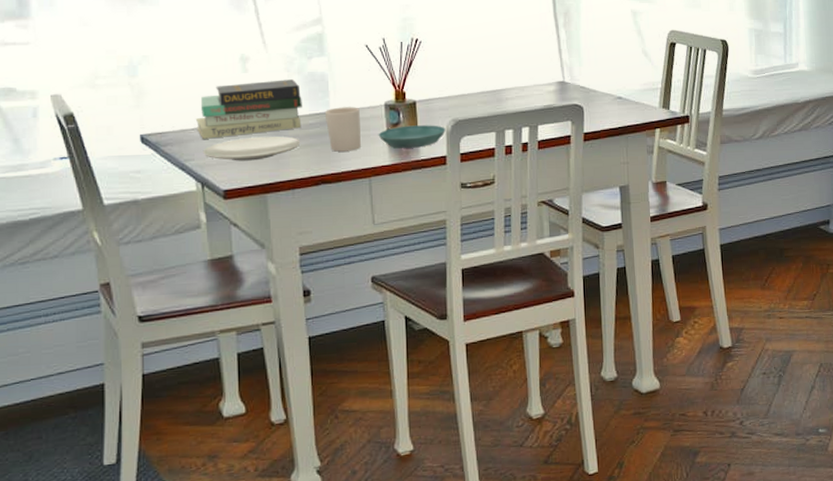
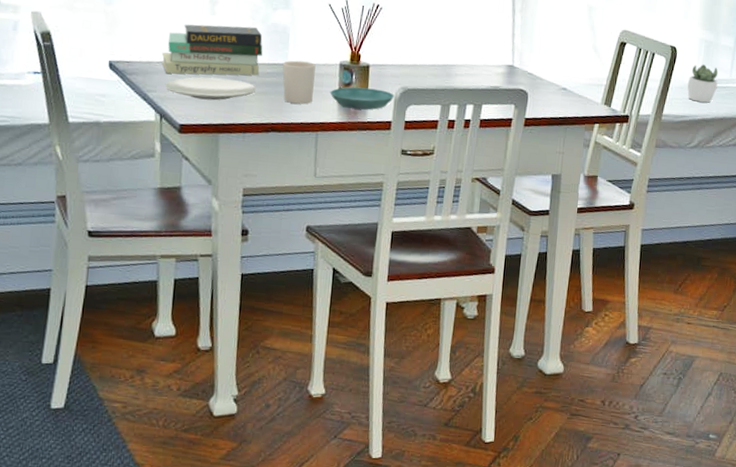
succulent plant: none [743,54,774,92] -> present [687,64,718,103]

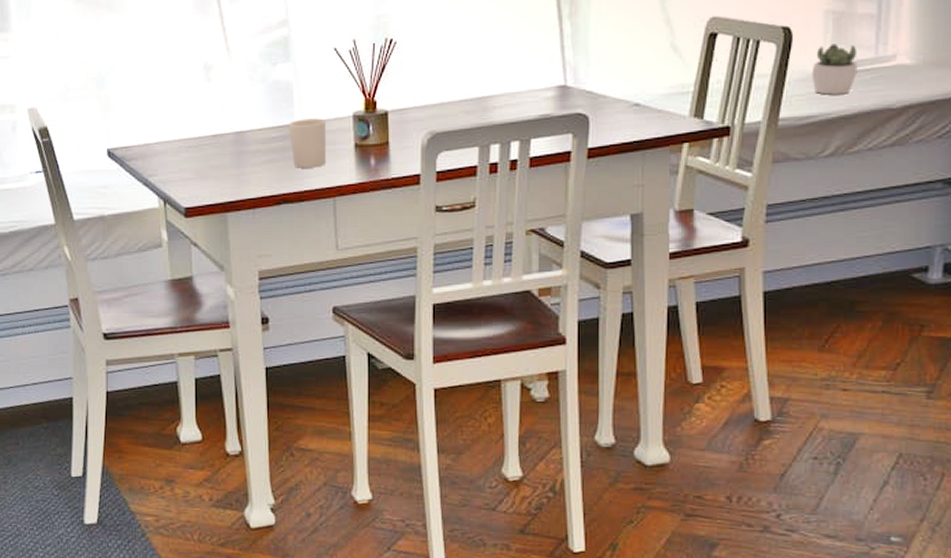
books: present [161,24,263,76] -> none [159,89,265,154]
plate: present [164,77,257,101] -> none [165,151,263,177]
saucer: present [330,87,394,110] -> none [345,138,421,165]

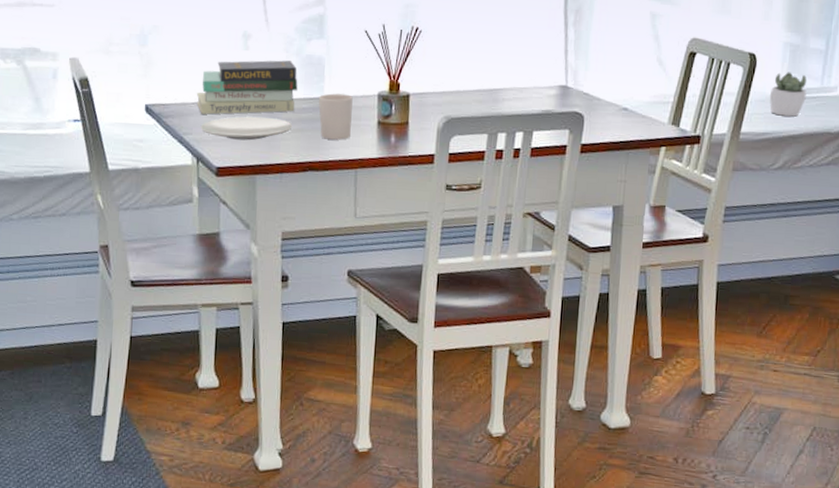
books: none [159,89,265,154] -> present [196,60,298,115]
plate: none [165,151,263,177] -> present [200,116,293,141]

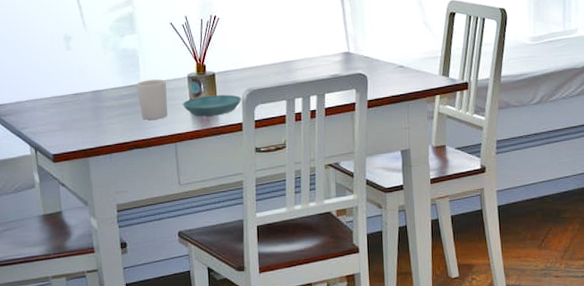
books: present [196,60,298,115] -> none [28,55,117,110]
plate: present [200,116,293,141] -> none [35,107,116,129]
saucer: none [368,119,437,143] -> present [182,94,242,116]
succulent plant: present [769,72,807,117] -> none [521,21,552,59]

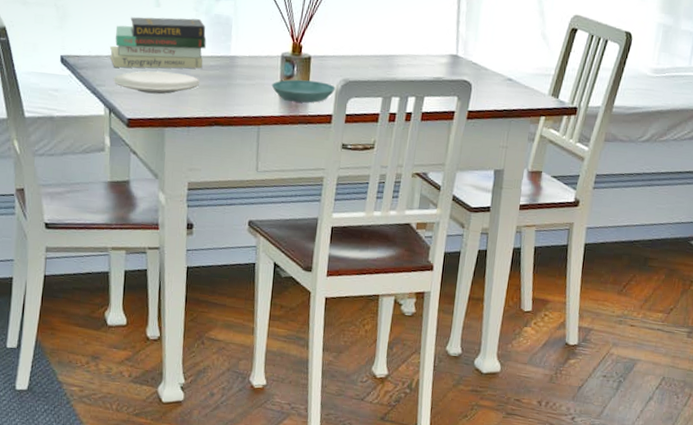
books: none [28,55,117,110] -> present [109,17,206,69]
plate: none [35,107,116,129] -> present [113,71,201,95]
mug: present [136,79,167,120] -> none [225,52,258,98]

